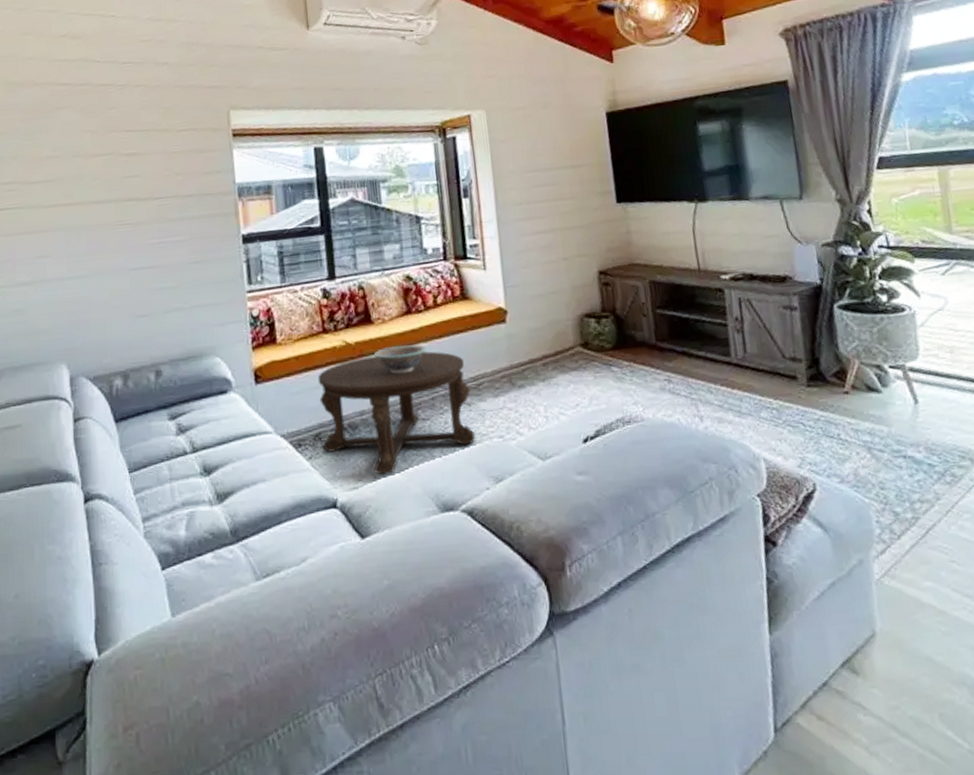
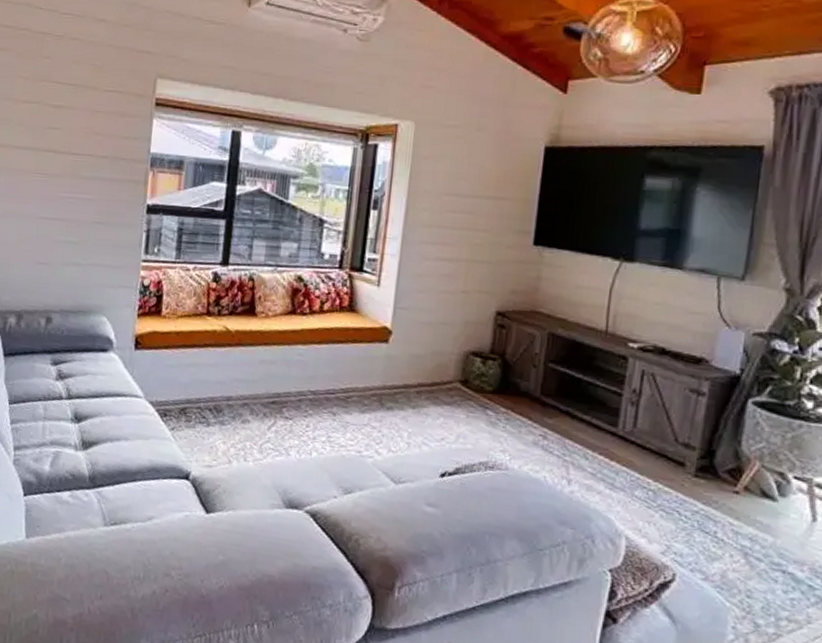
coffee table: present [317,351,476,475] -> none [185,346,339,461]
decorative bowl: present [374,344,427,374] -> none [252,342,304,371]

